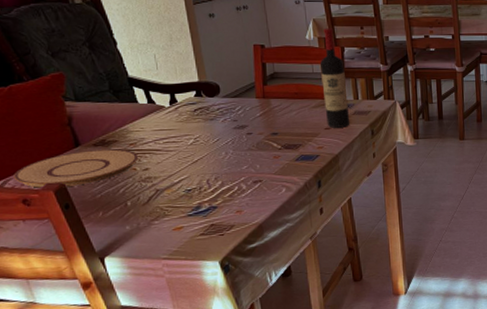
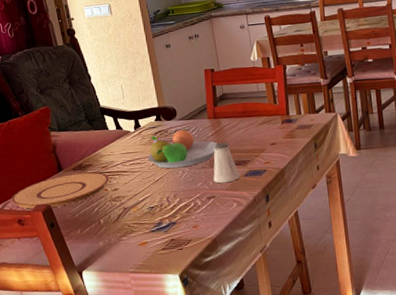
fruit bowl: none [185,107,266,150] -> present [148,128,218,169]
saltshaker: none [260,123,290,167] -> present [213,142,240,184]
wine bottle: present [319,28,350,128] -> none [264,48,294,143]

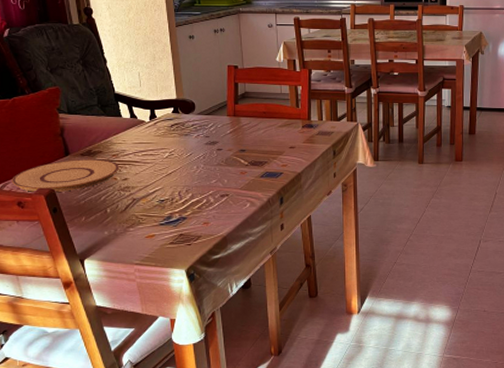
fruit bowl: present [148,128,218,169] -> none [162,123,235,163]
saltshaker: present [213,142,240,184] -> none [228,141,256,182]

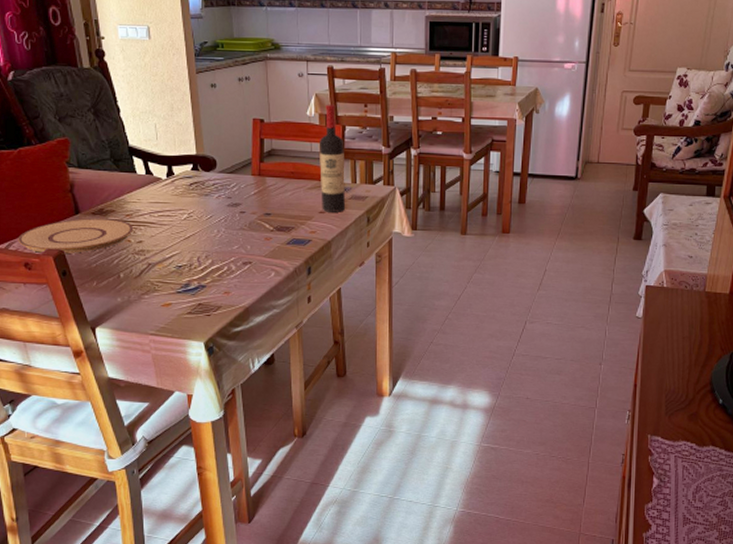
wine bottle: none [288,51,314,147] -> present [319,104,346,212]

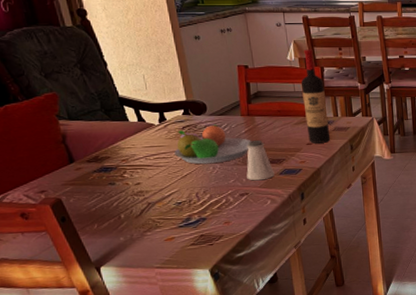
plate: present [18,218,134,253] -> none [11,165,131,203]
fruit bowl: none [179,183,260,227] -> present [174,124,251,165]
saltshaker: none [252,203,281,249] -> present [246,140,275,181]

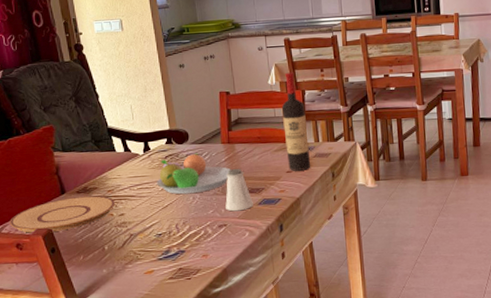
plate: none [11,165,131,203] -> present [10,195,116,233]

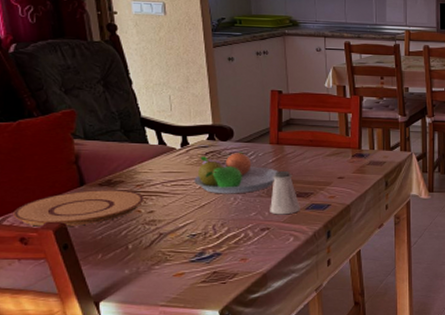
wine bottle: present [281,72,311,171] -> none [337,76,364,177]

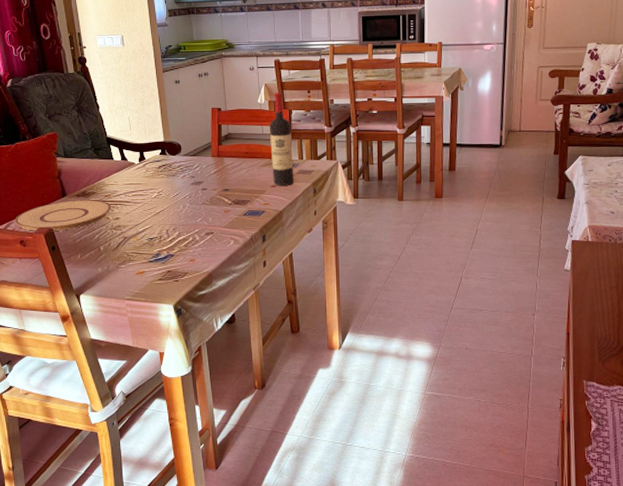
fruit bowl: present [194,151,278,194] -> none [150,164,219,203]
saltshaker: present [270,170,300,215] -> none [213,180,239,221]
wine bottle: none [337,76,364,177] -> present [269,92,295,186]

